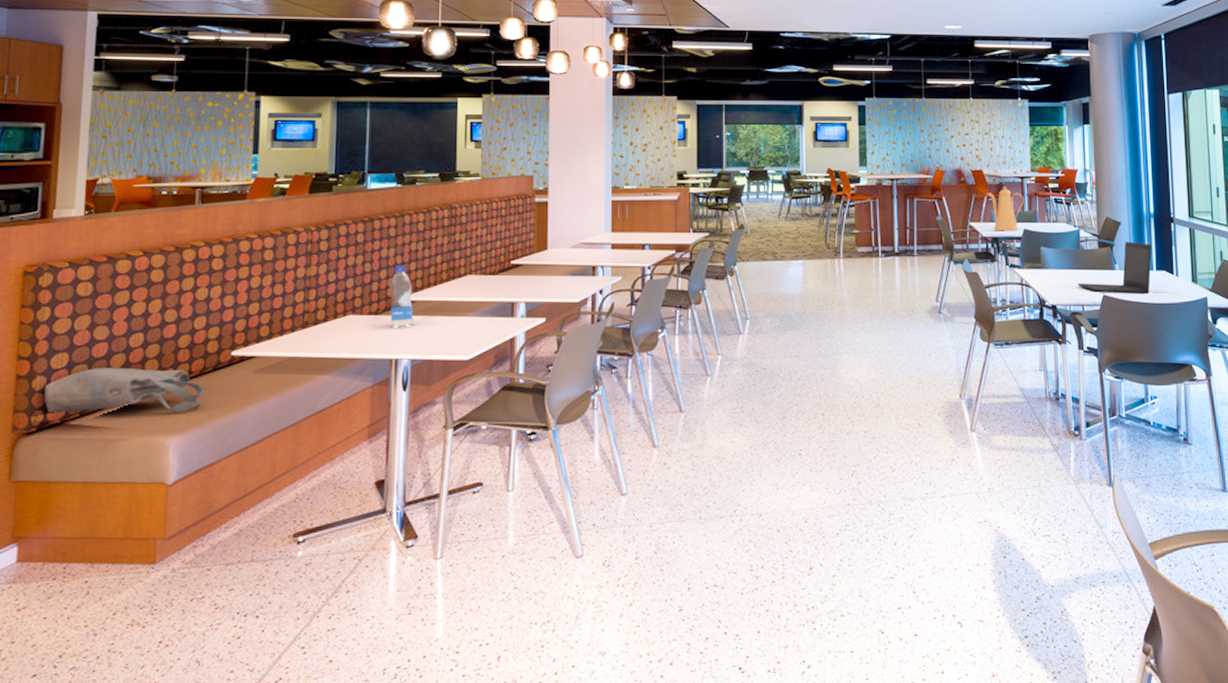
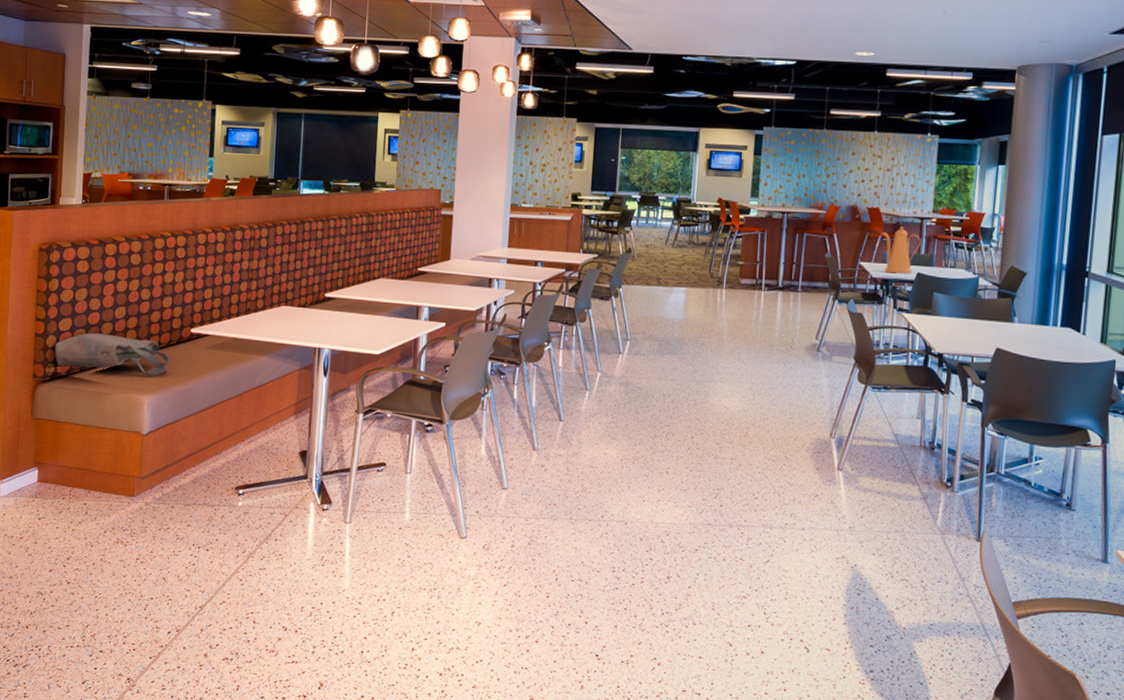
bottle: present [389,266,413,330] -> none [315,265,334,323]
laptop: present [1078,242,1152,295] -> none [969,294,1059,352]

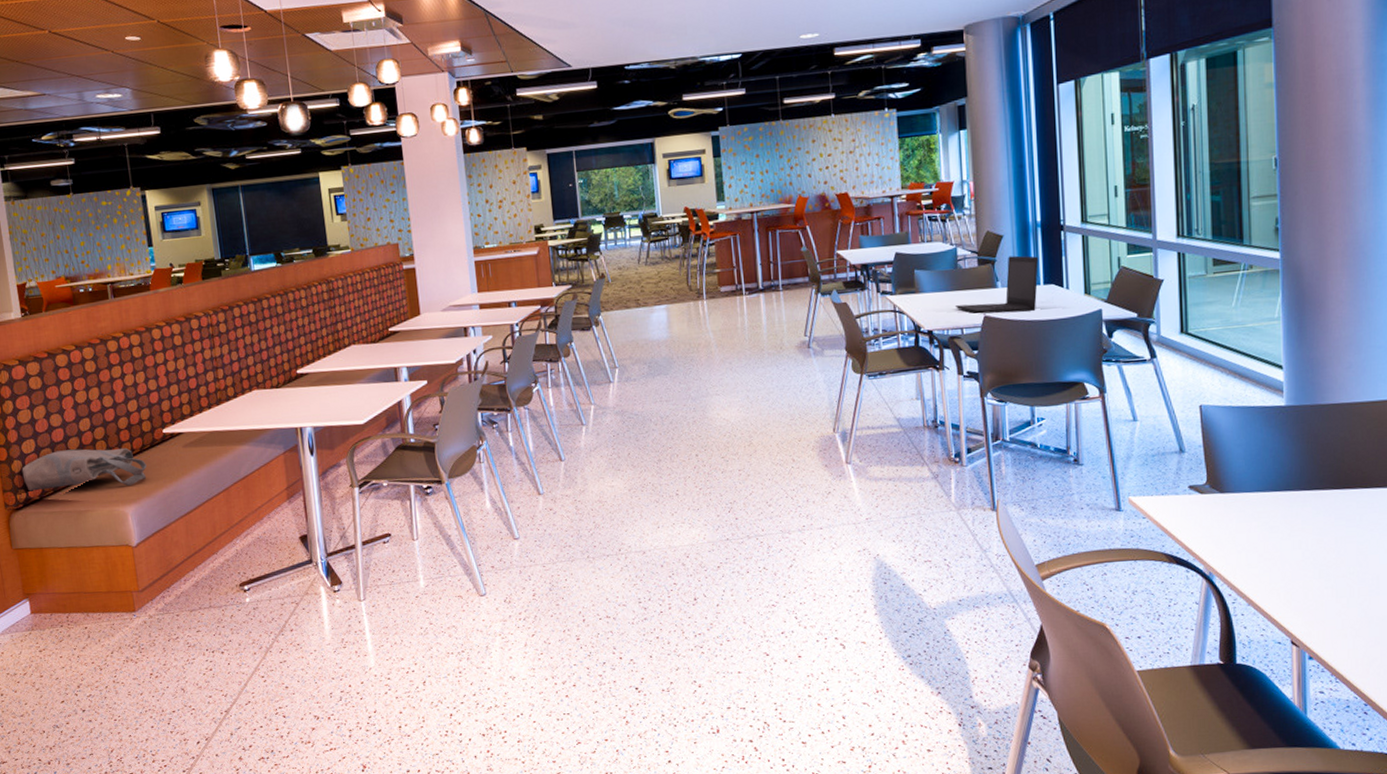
coffee pot: present [881,227,922,274] -> none [853,208,895,258]
laptop: none [969,294,1059,352] -> present [956,255,1039,314]

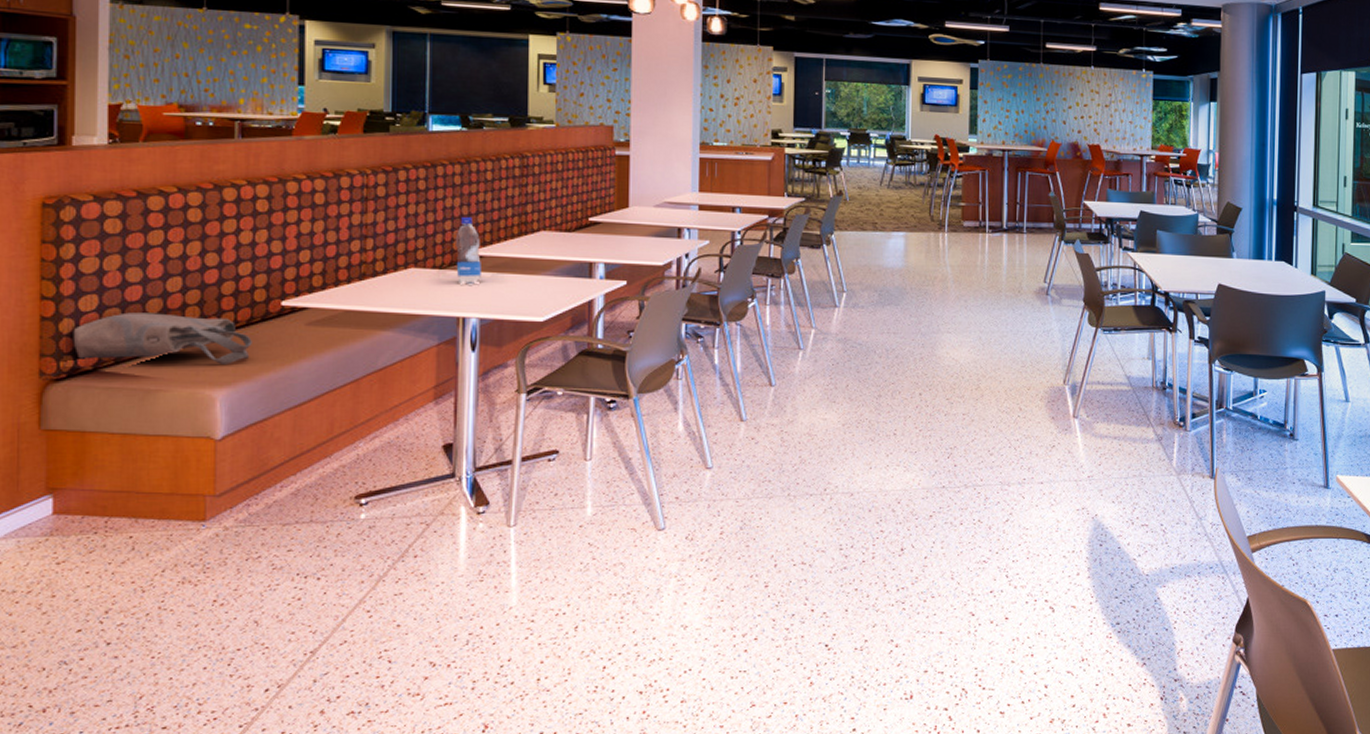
bottle: none [284,341,310,401] -> present [455,217,481,287]
laptop: present [956,255,1039,314] -> none [1193,229,1272,286]

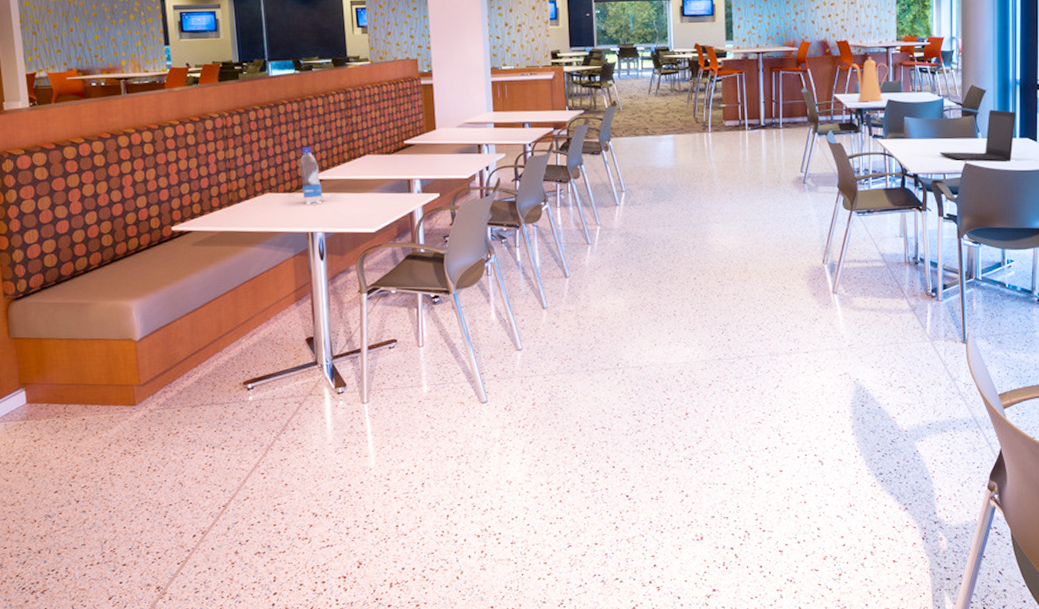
tote bag: present [73,312,252,364] -> none [23,242,154,282]
coffee pot: none [1103,164,1143,212] -> present [851,57,889,103]
laptop: none [1193,229,1272,286] -> present [940,109,1016,163]

